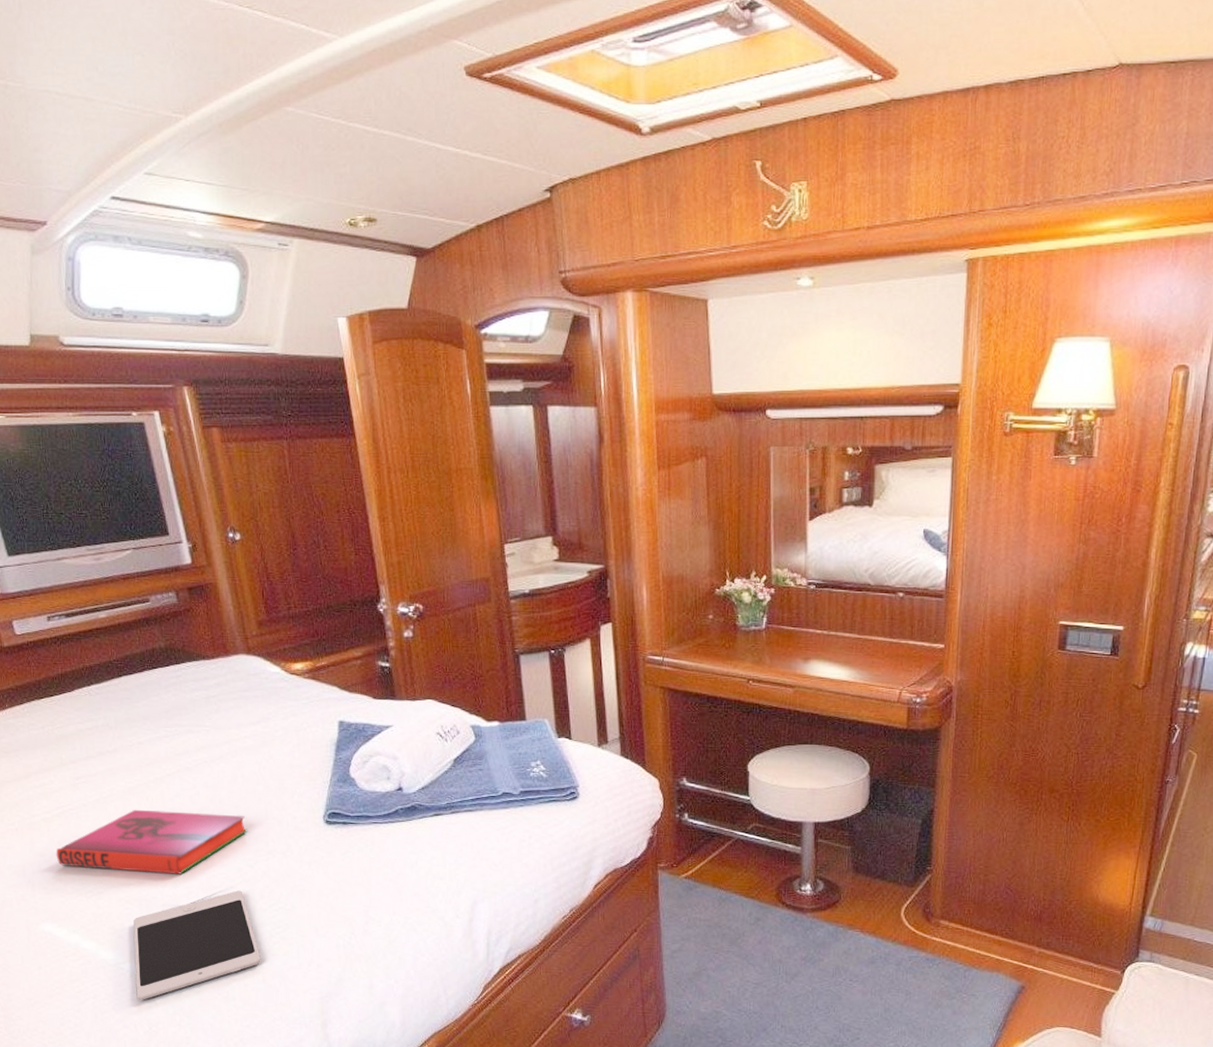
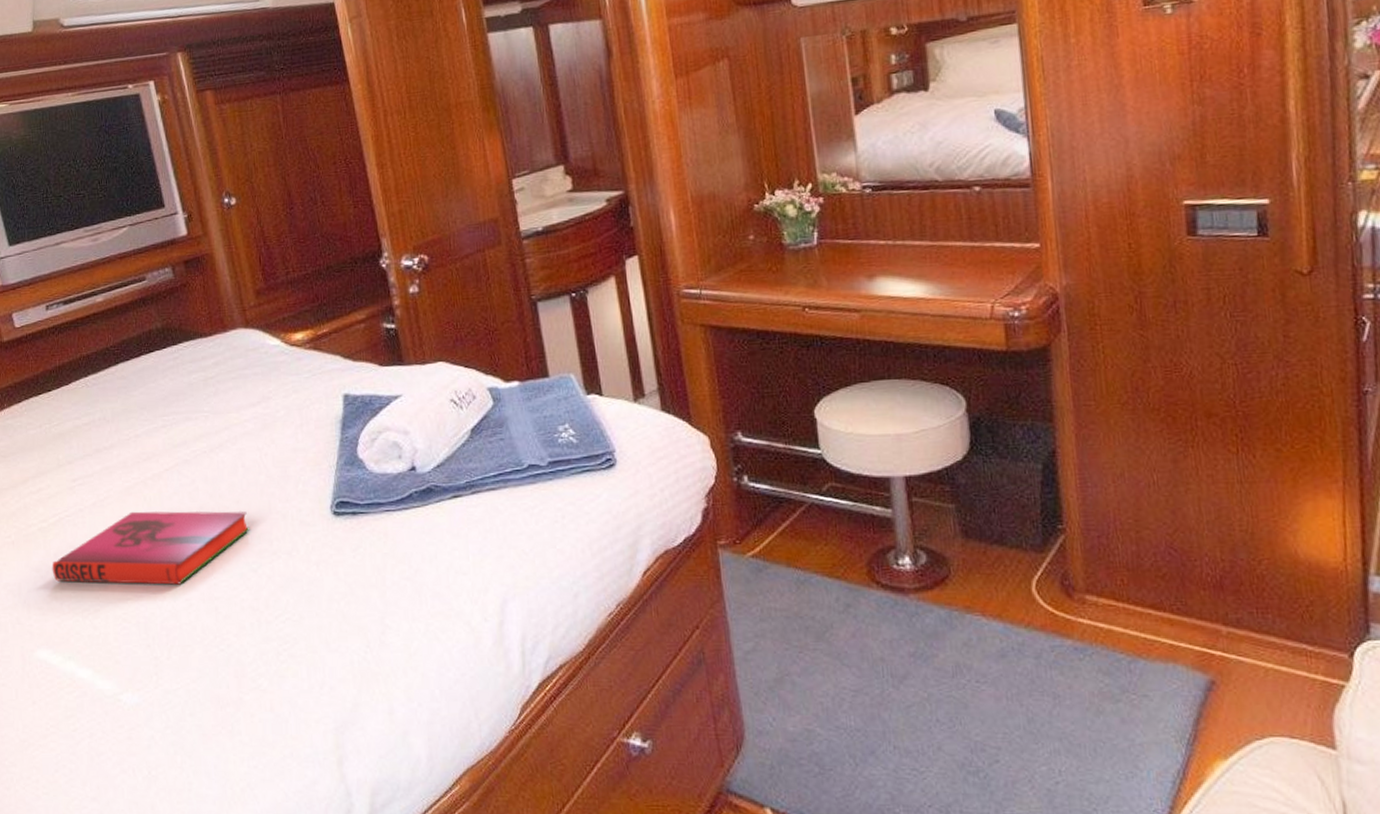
tablet: present [133,890,261,1000] -> none [131,600,268,738]

